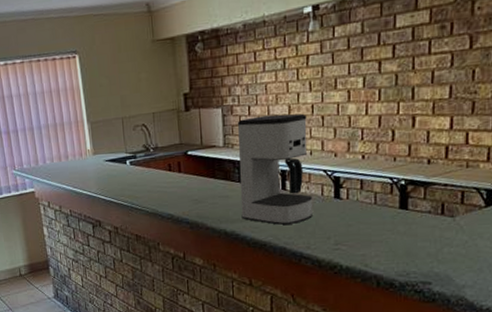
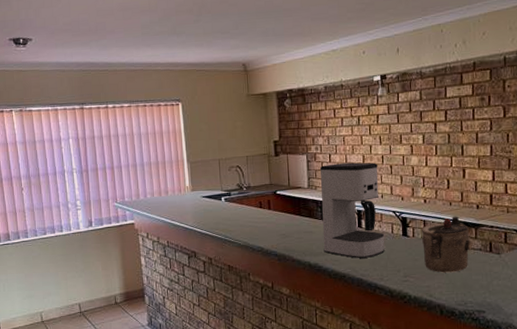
teapot: none [357,173,421,240] -> present [421,216,473,273]

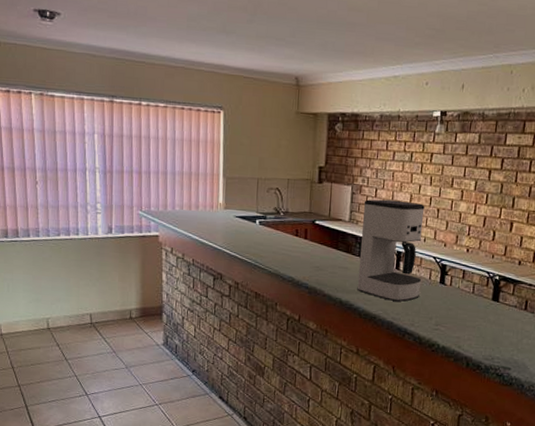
teapot: present [421,216,473,273] -> none [458,269,509,327]

